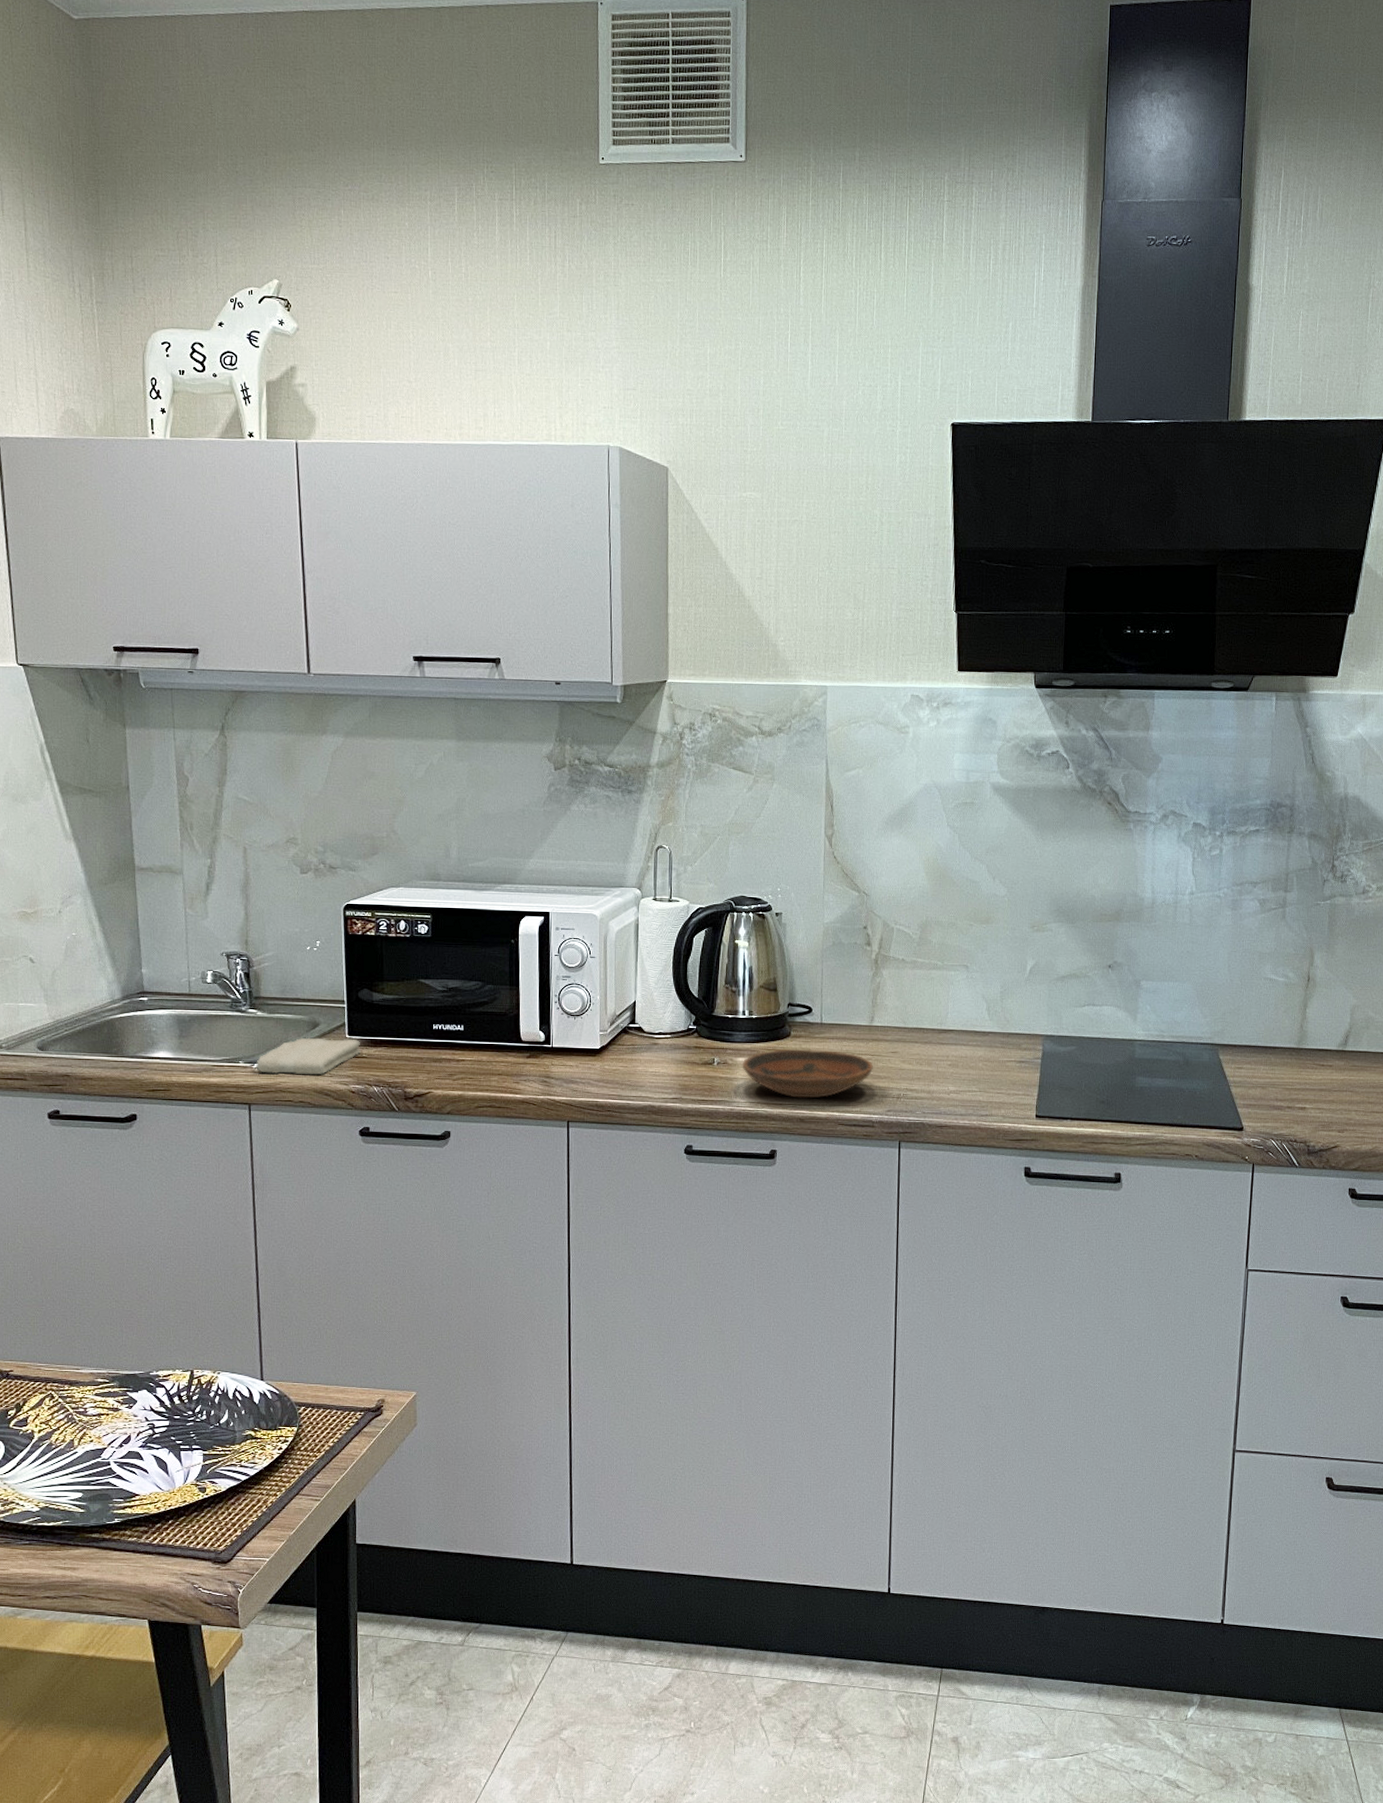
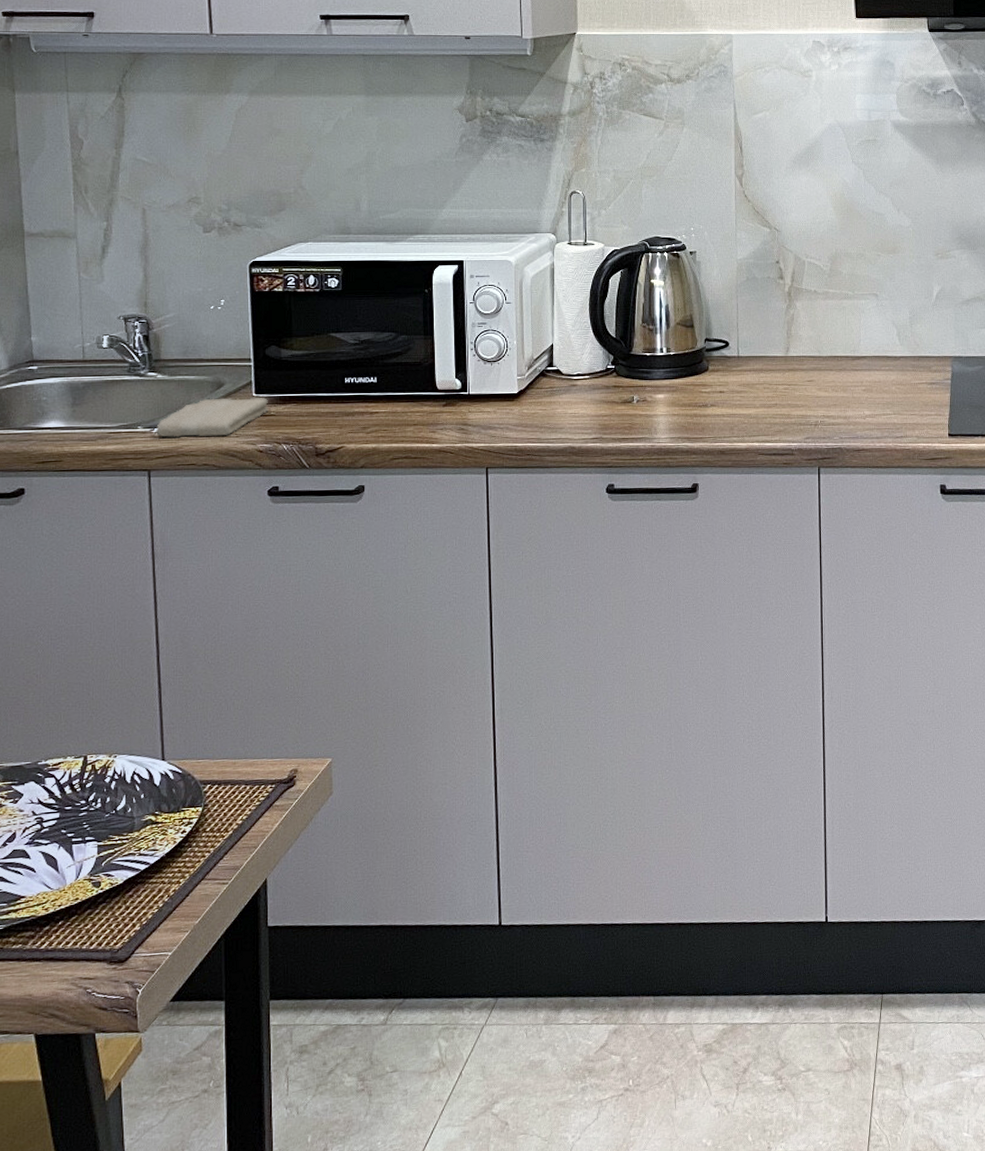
bowl: present [742,1048,873,1099] -> none [661,382,790,431]

